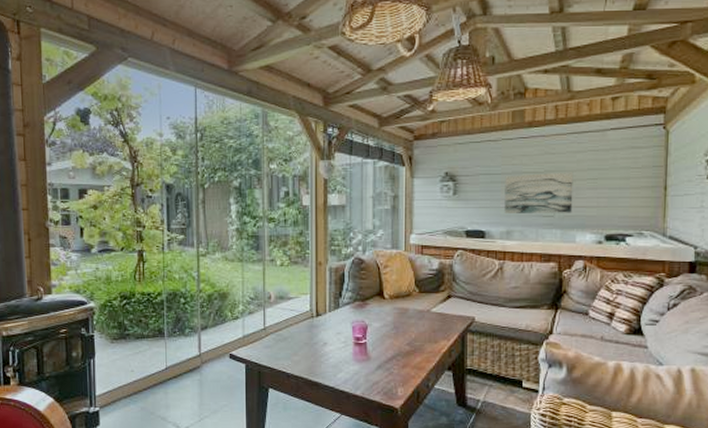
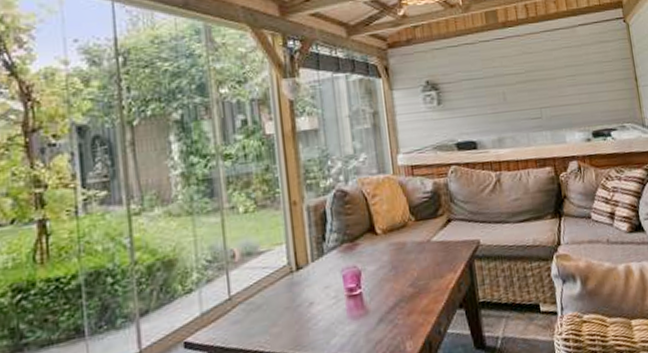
wall art: present [504,172,574,213] -> none [488,70,558,120]

